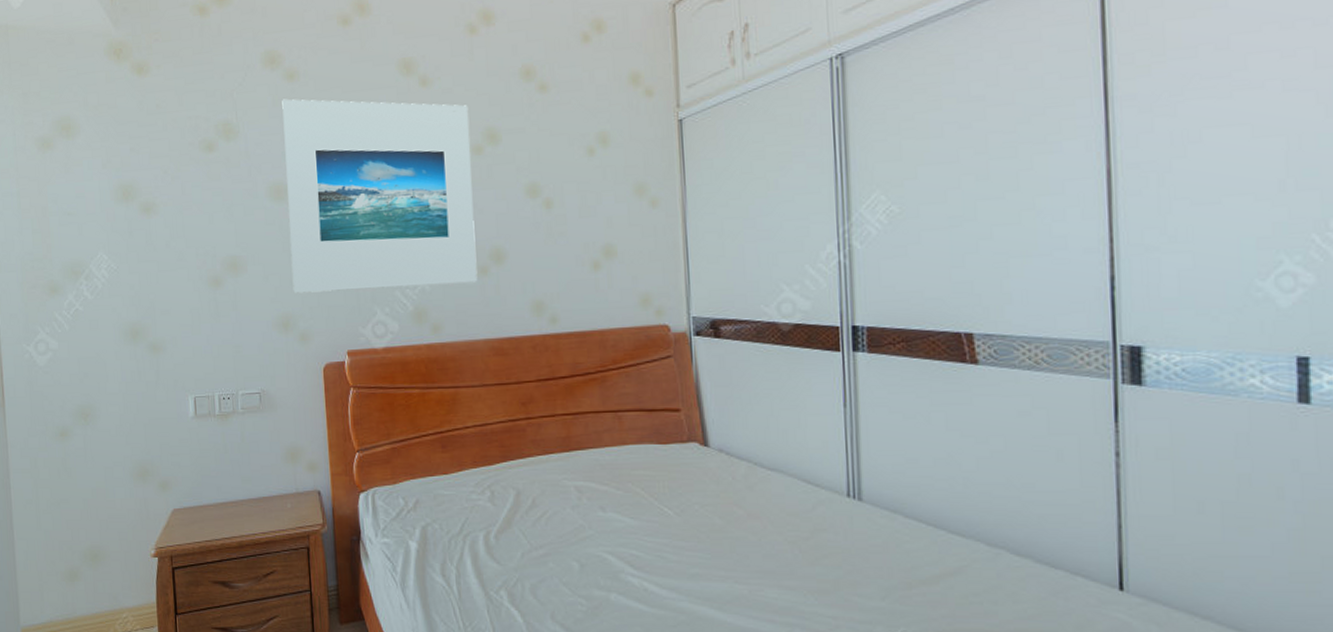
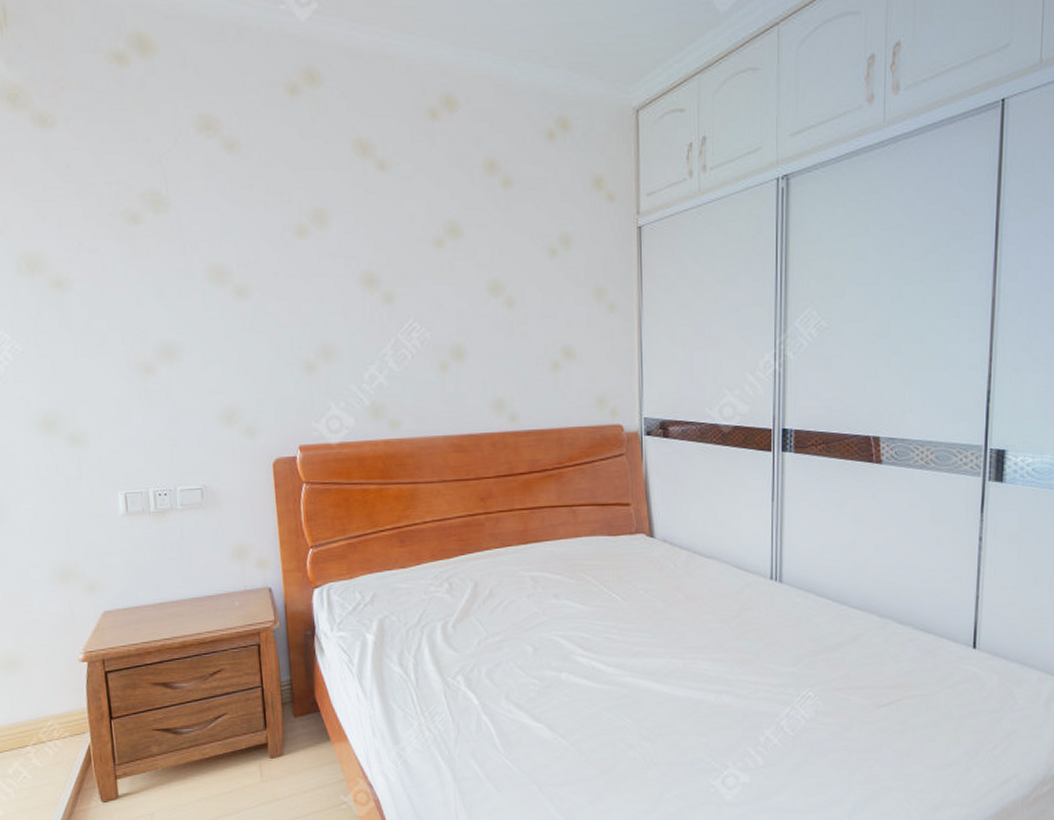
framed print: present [282,99,478,294] -> none [220,171,438,385]

